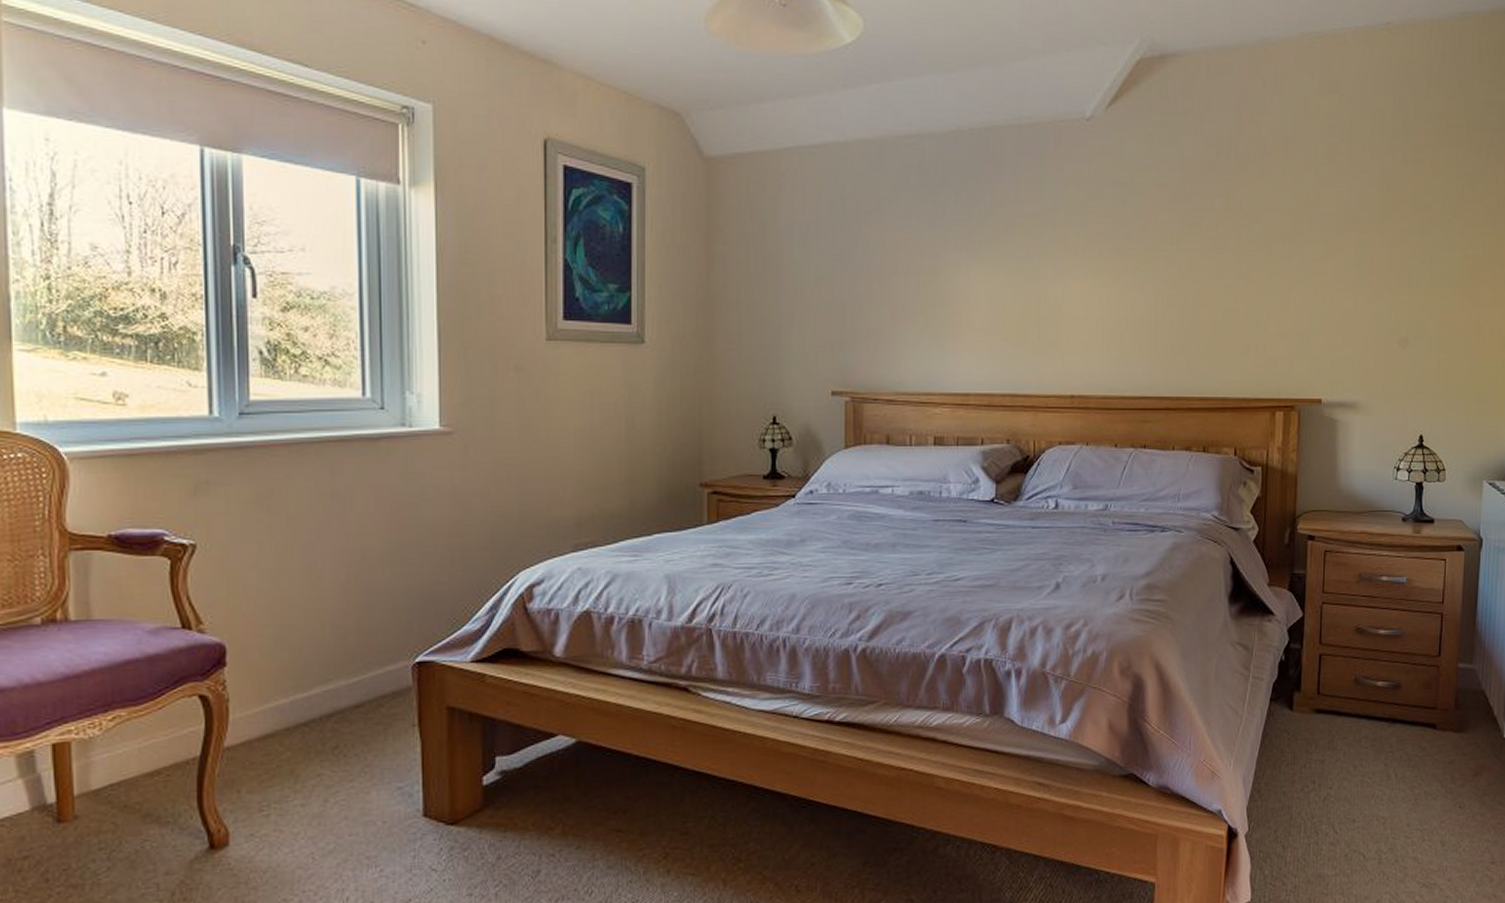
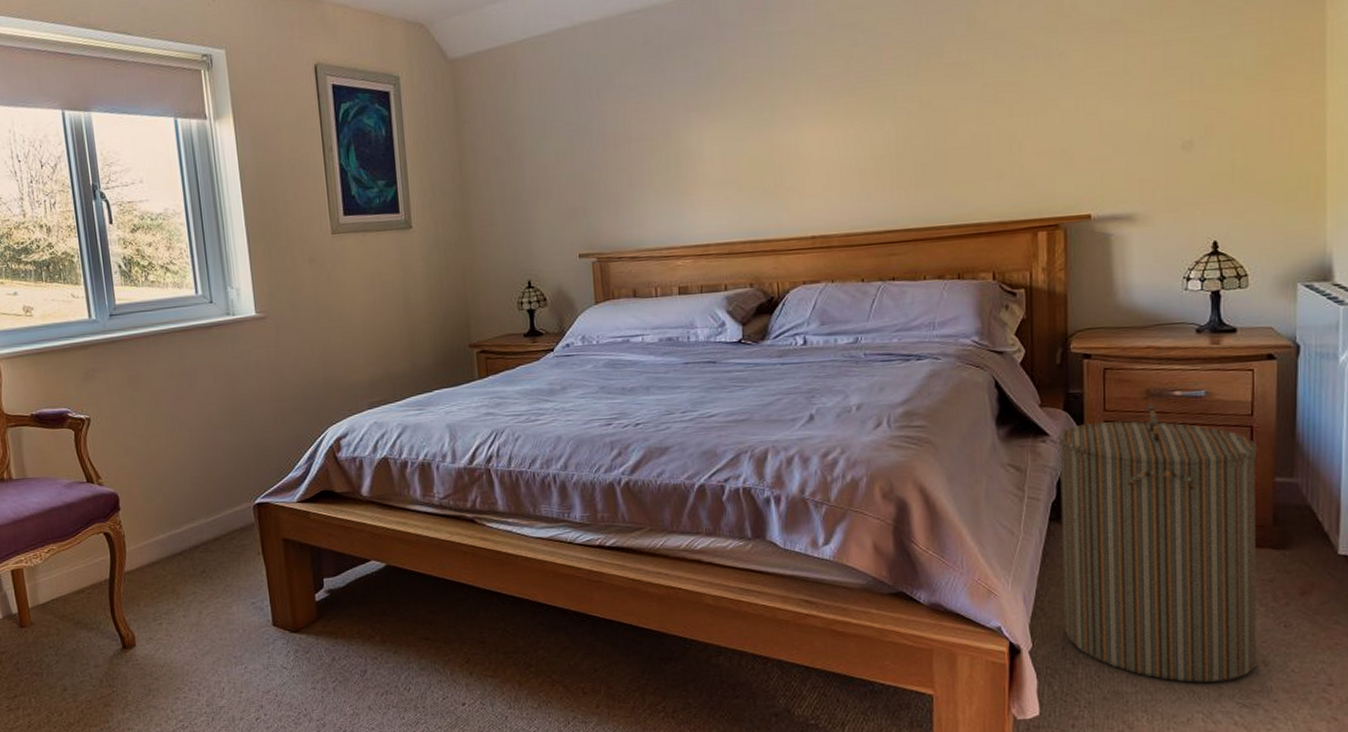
laundry hamper: none [1278,587,1445,864] -> present [1057,403,1256,683]

